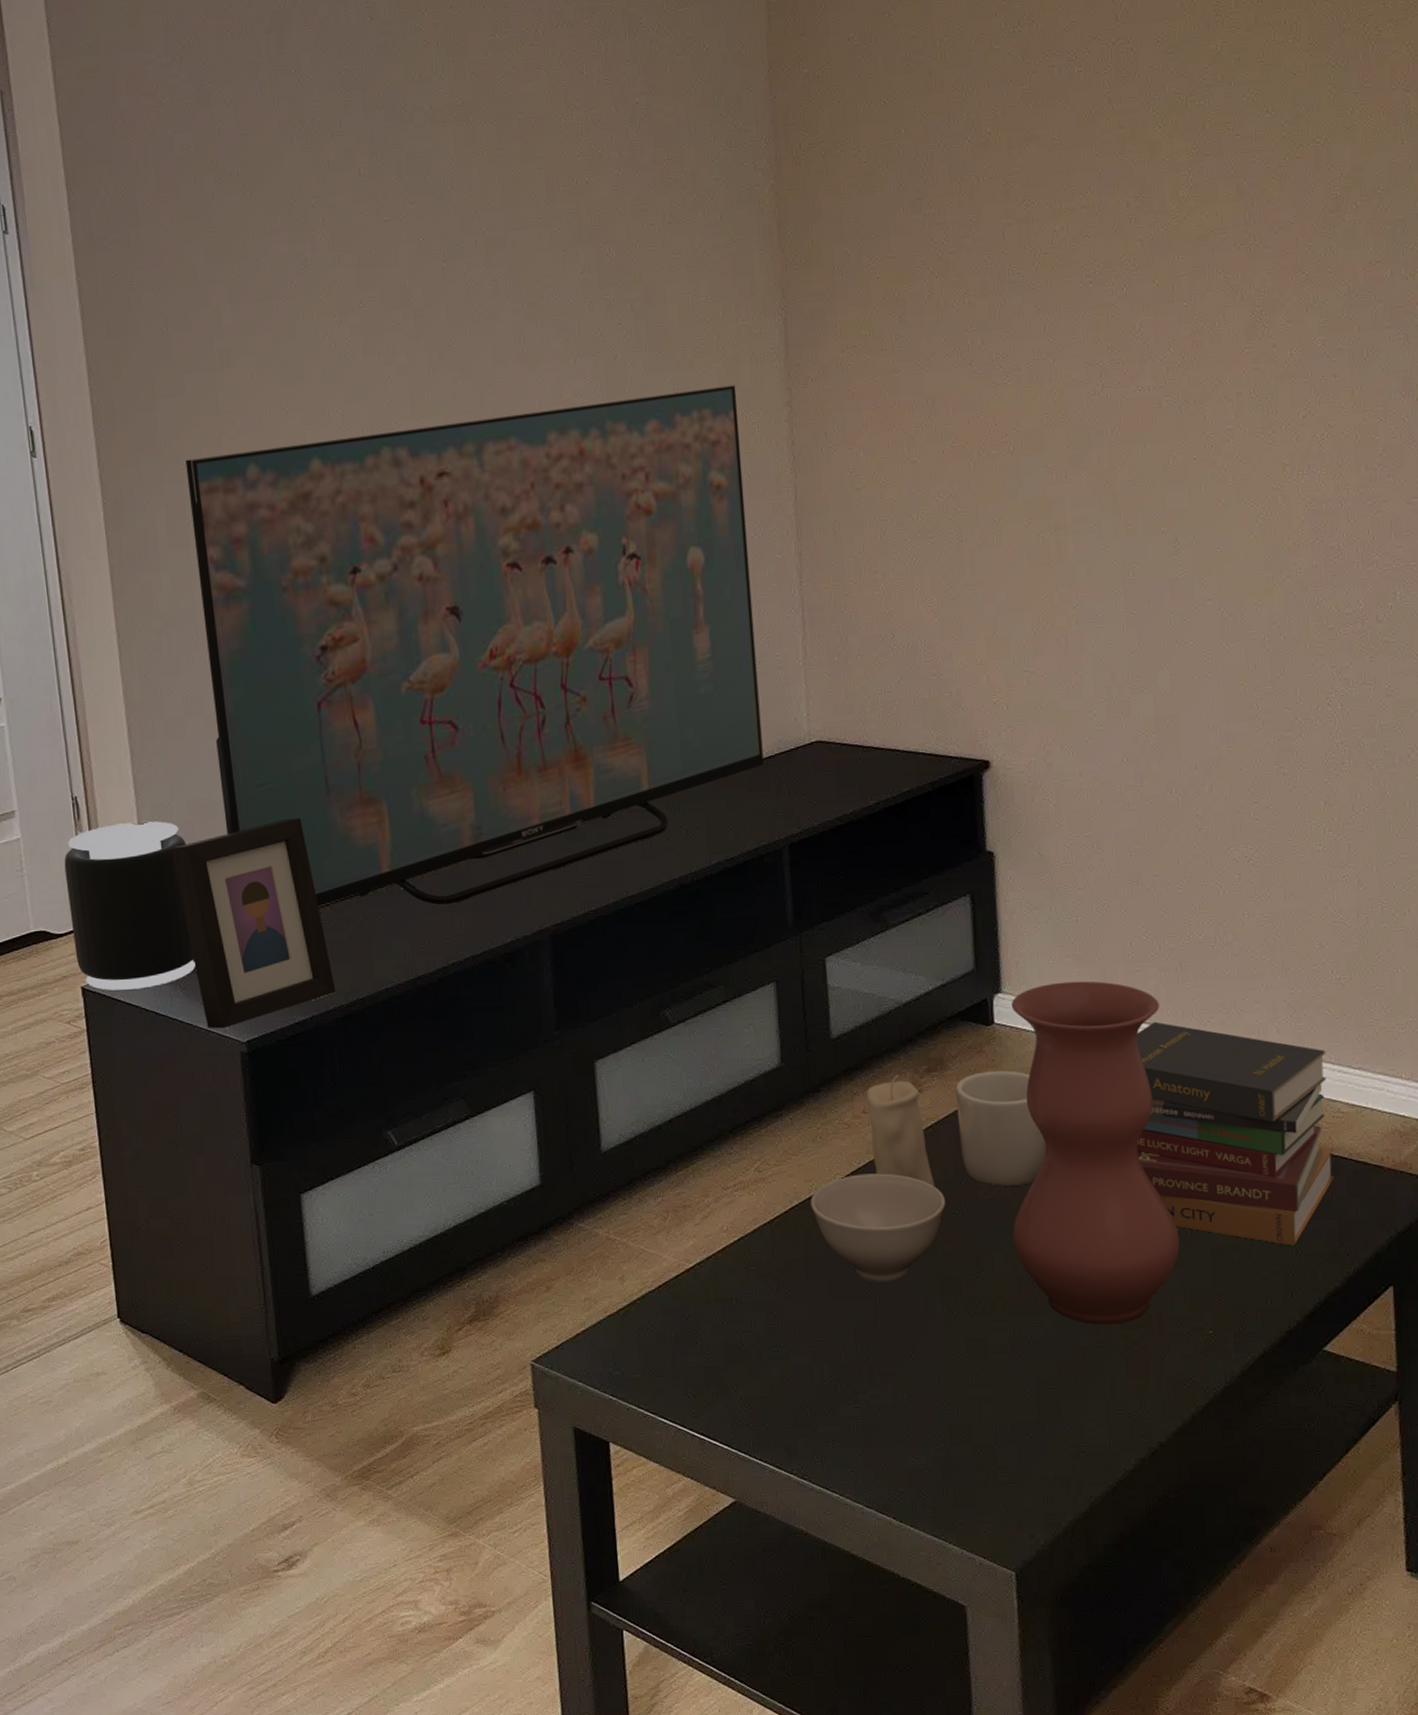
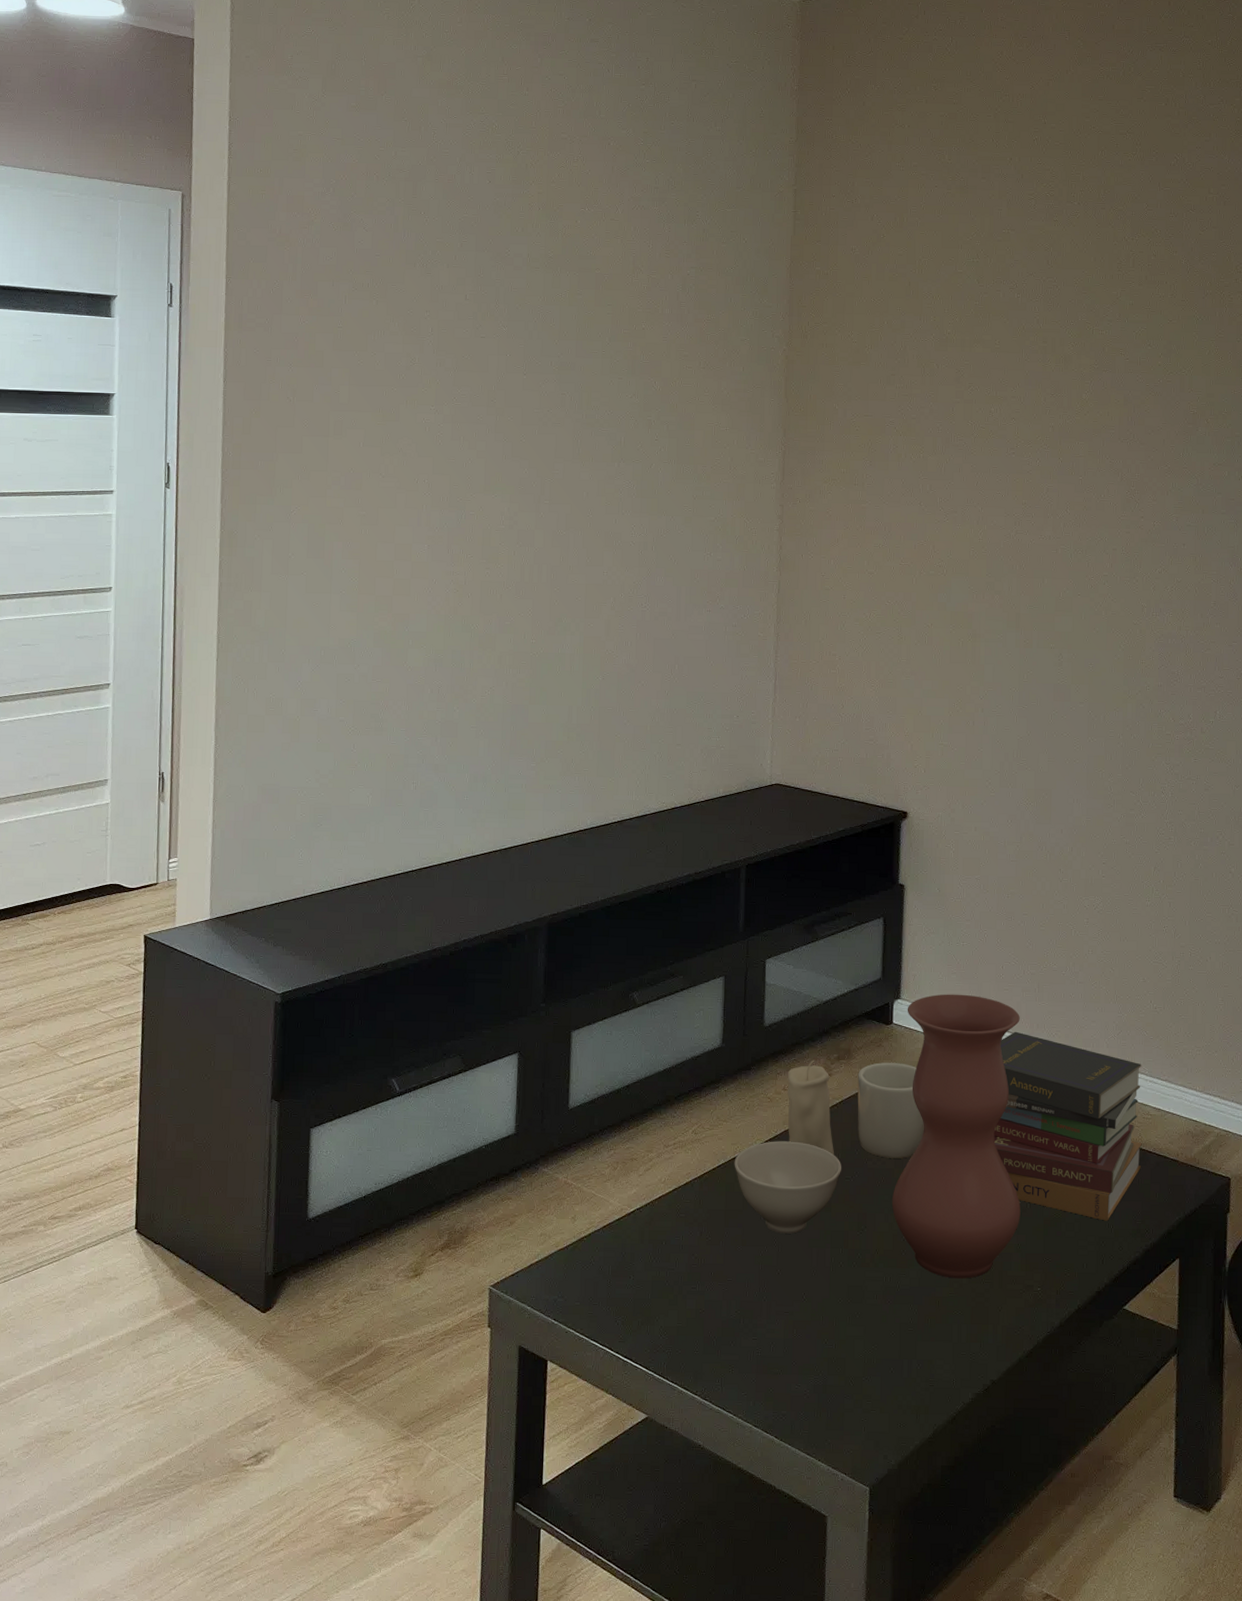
speaker: present [64,821,196,991] -> none [143,798,253,941]
picture frame: present [171,817,336,1029] -> none [238,807,363,981]
television: present [185,385,764,907] -> none [287,497,741,891]

